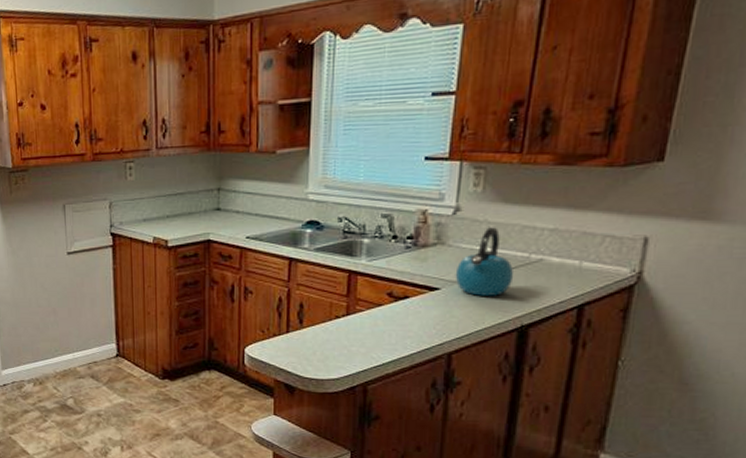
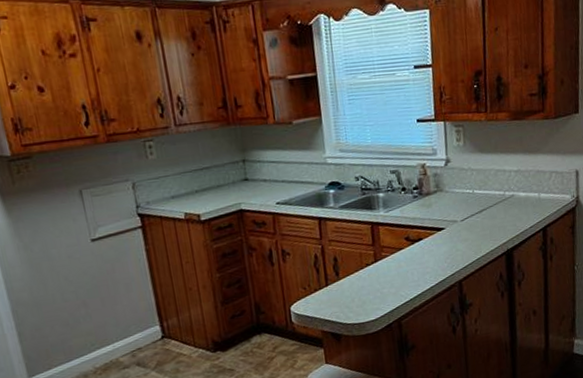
kettle: present [455,227,514,296] -> none [454,173,497,231]

